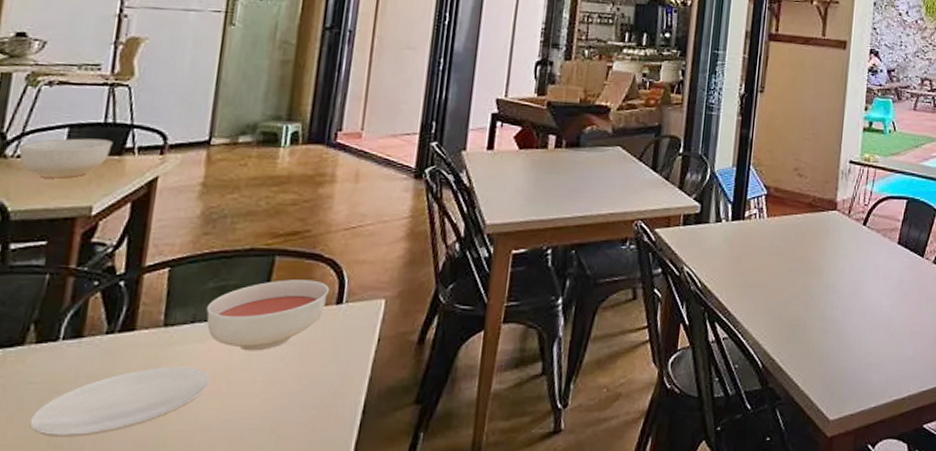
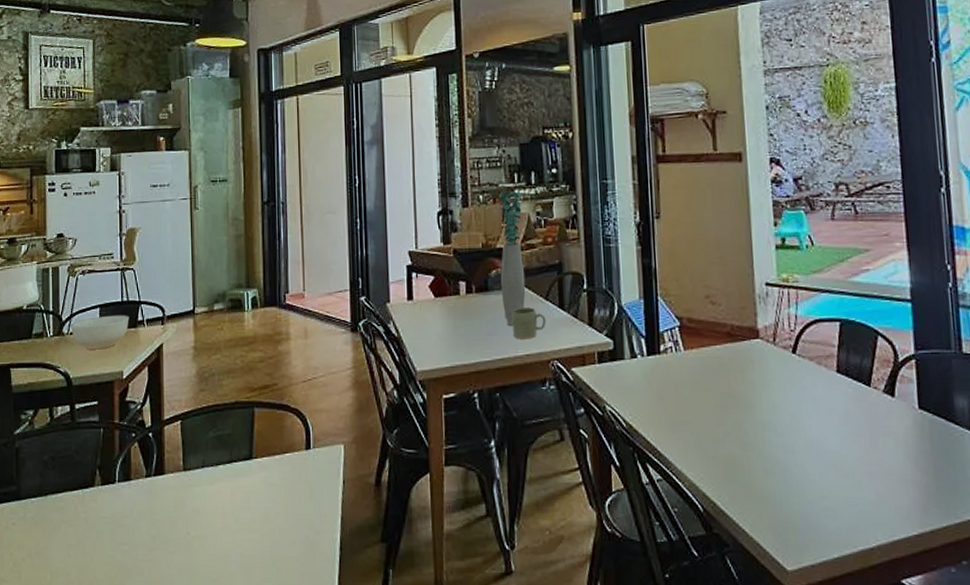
plate: present [29,366,211,437] -> none [106,505,223,563]
bowl: present [206,279,330,351] -> none [211,428,299,492]
vase: none [592,43,631,184] -> present [499,186,526,326]
mug: none [599,166,637,198] -> present [511,307,546,339]

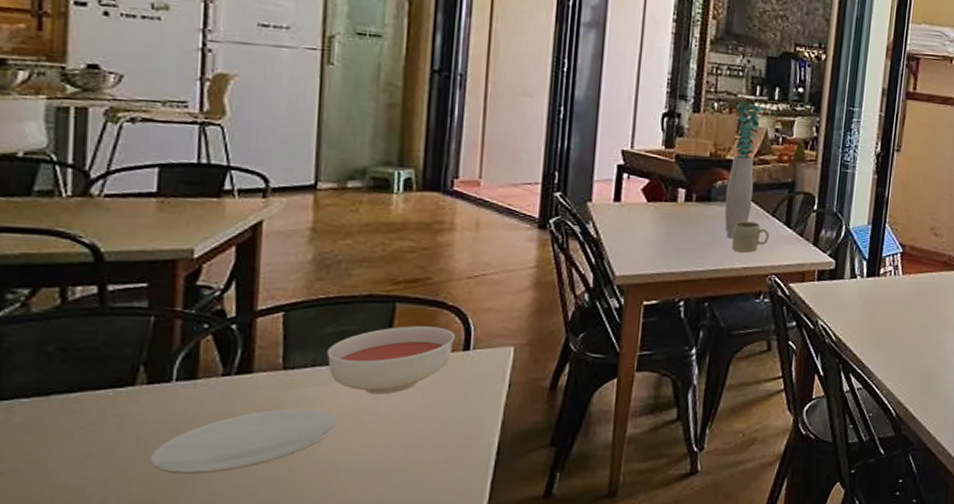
bowl: present [70,315,129,350] -> none [104,178,210,220]
plate: none [106,505,223,563] -> present [150,408,338,474]
bowl: none [211,428,299,492] -> present [326,326,456,395]

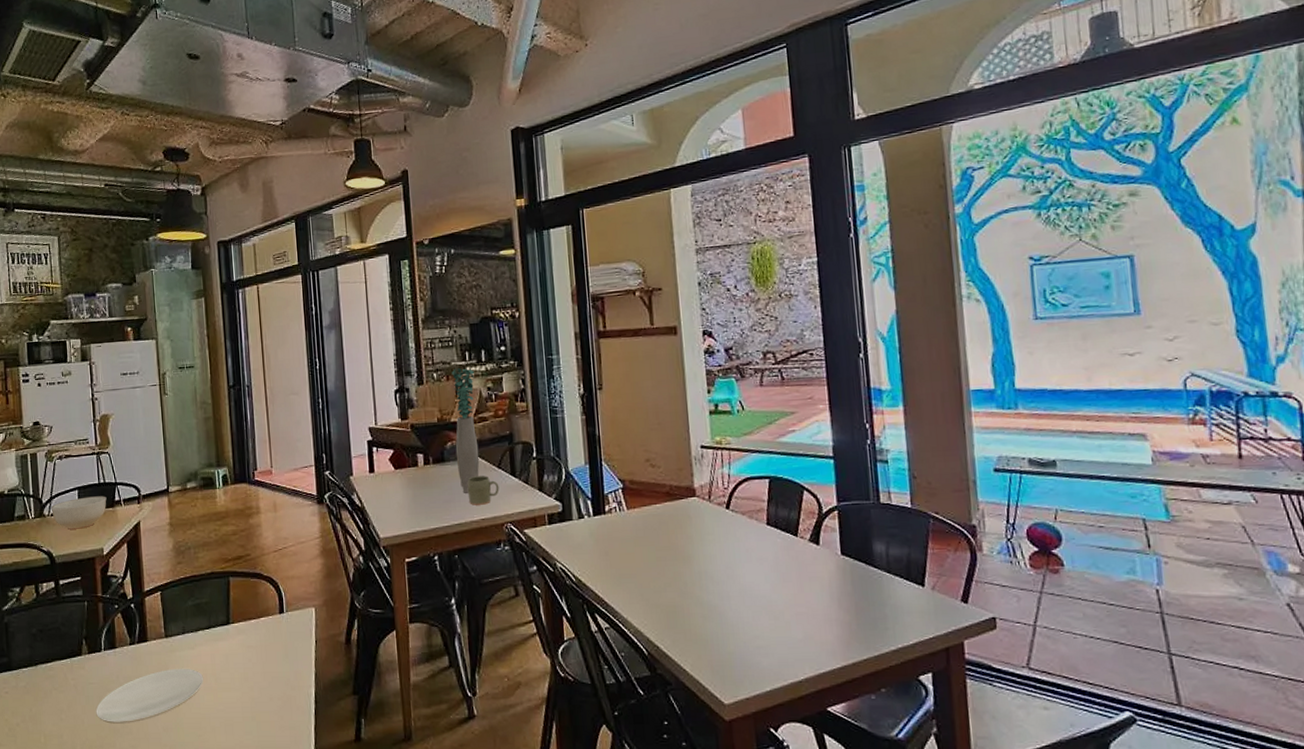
bowl: none [104,178,210,220] -> present [50,496,107,530]
bowl: present [326,326,456,395] -> none [190,595,273,655]

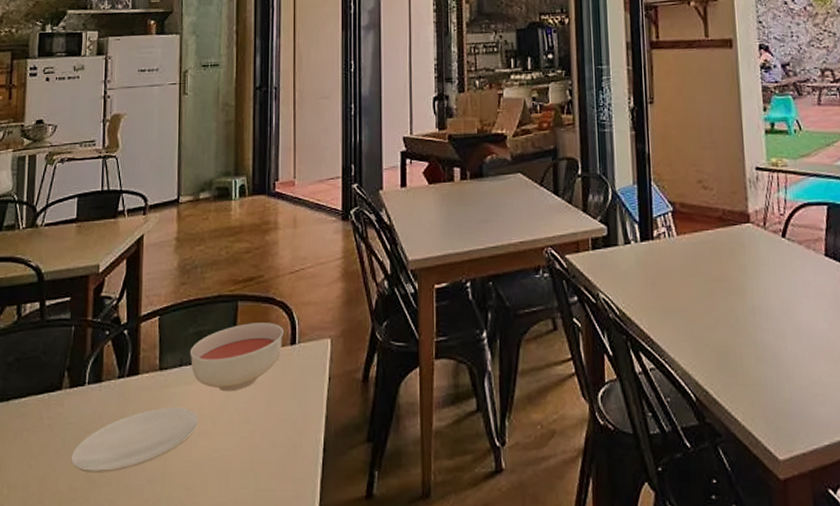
bowl: present [50,496,107,530] -> none [45,205,109,242]
bowl: none [190,595,273,655] -> present [189,322,285,392]
vase: present [452,364,480,493] -> none [495,71,521,213]
mug: present [467,476,499,505] -> none [506,194,541,226]

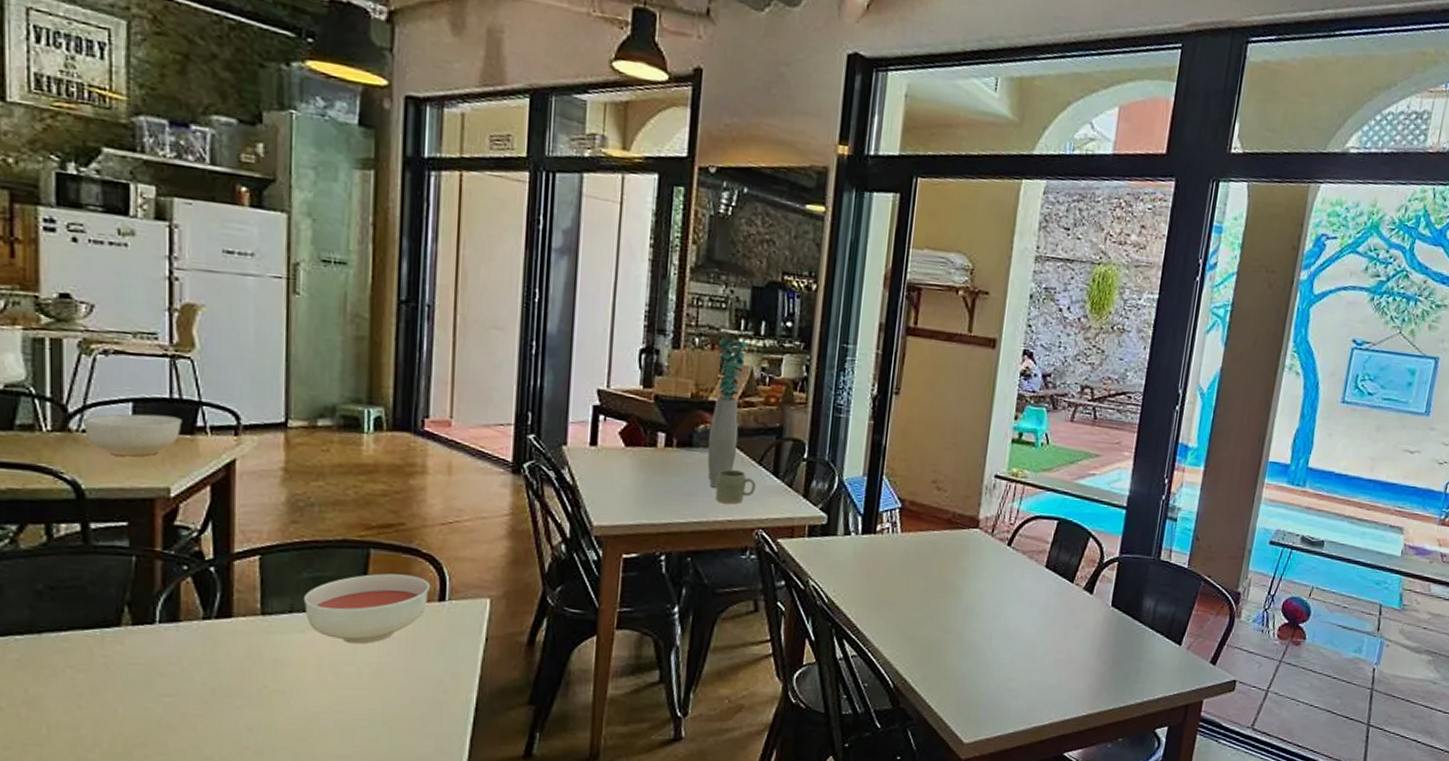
bowl: none [45,205,109,242] -> present [82,413,182,457]
plate: present [71,407,200,473] -> none [138,654,317,718]
vase: none [495,71,521,213] -> present [707,331,748,488]
mug: none [506,194,541,226] -> present [715,469,756,504]

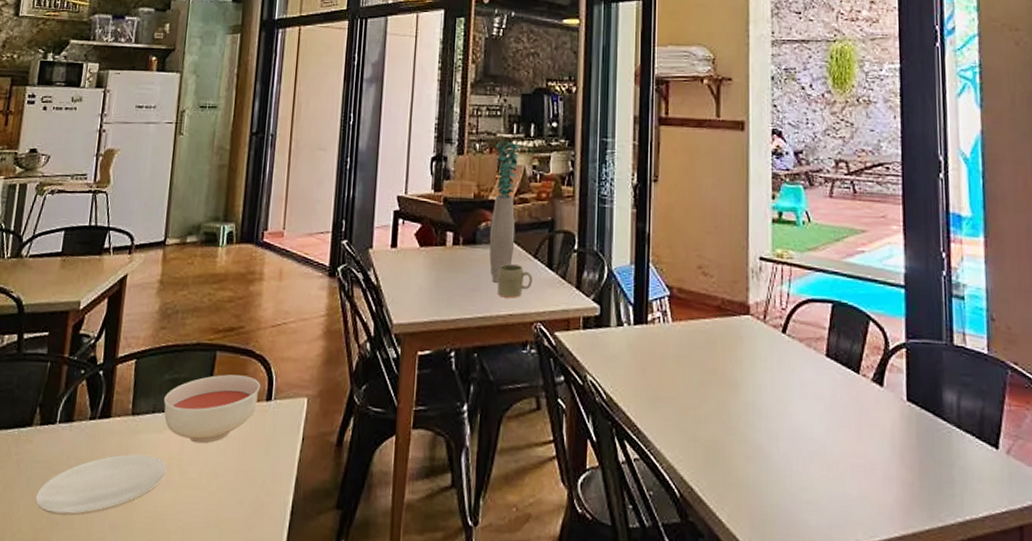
bowl: present [82,413,182,457] -> none [30,240,95,276]
plate: none [138,654,317,718] -> present [35,453,168,516]

